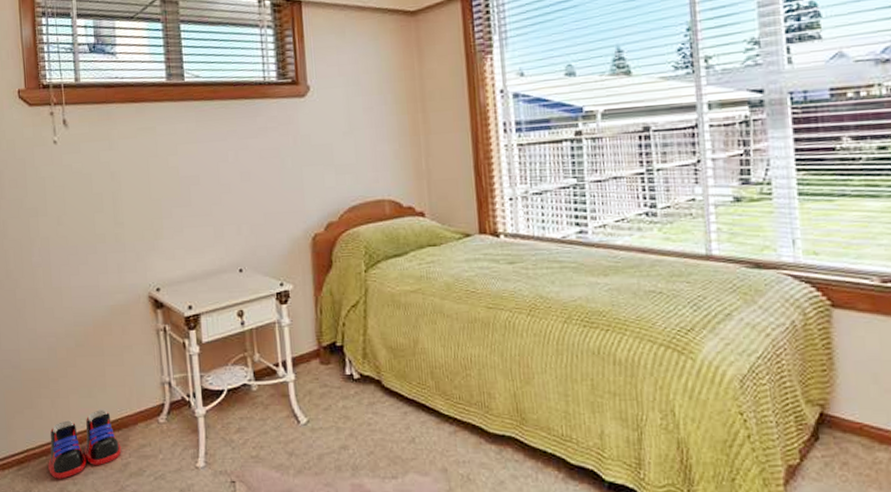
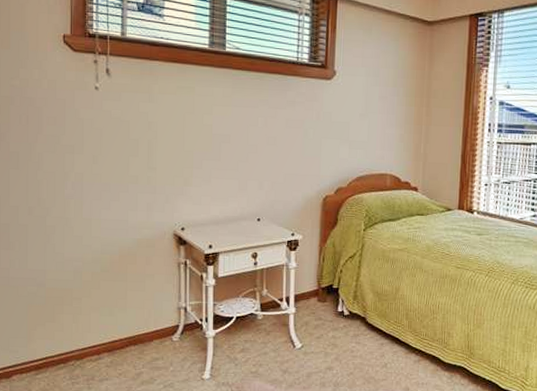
shoes: present [48,409,122,479] -> none [65,327,136,384]

